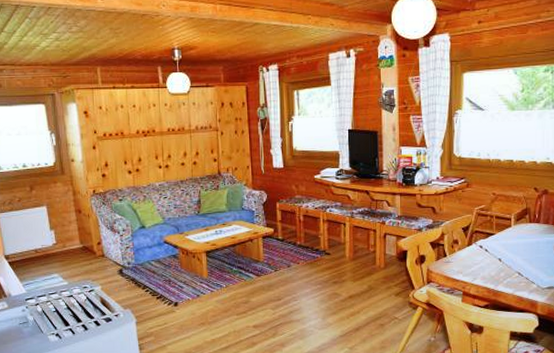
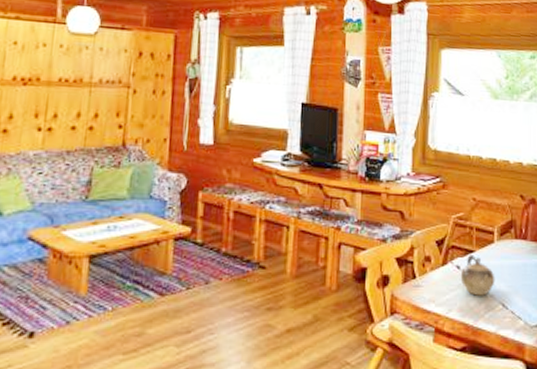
teapot: none [483,237,512,267] -> present [460,255,495,296]

